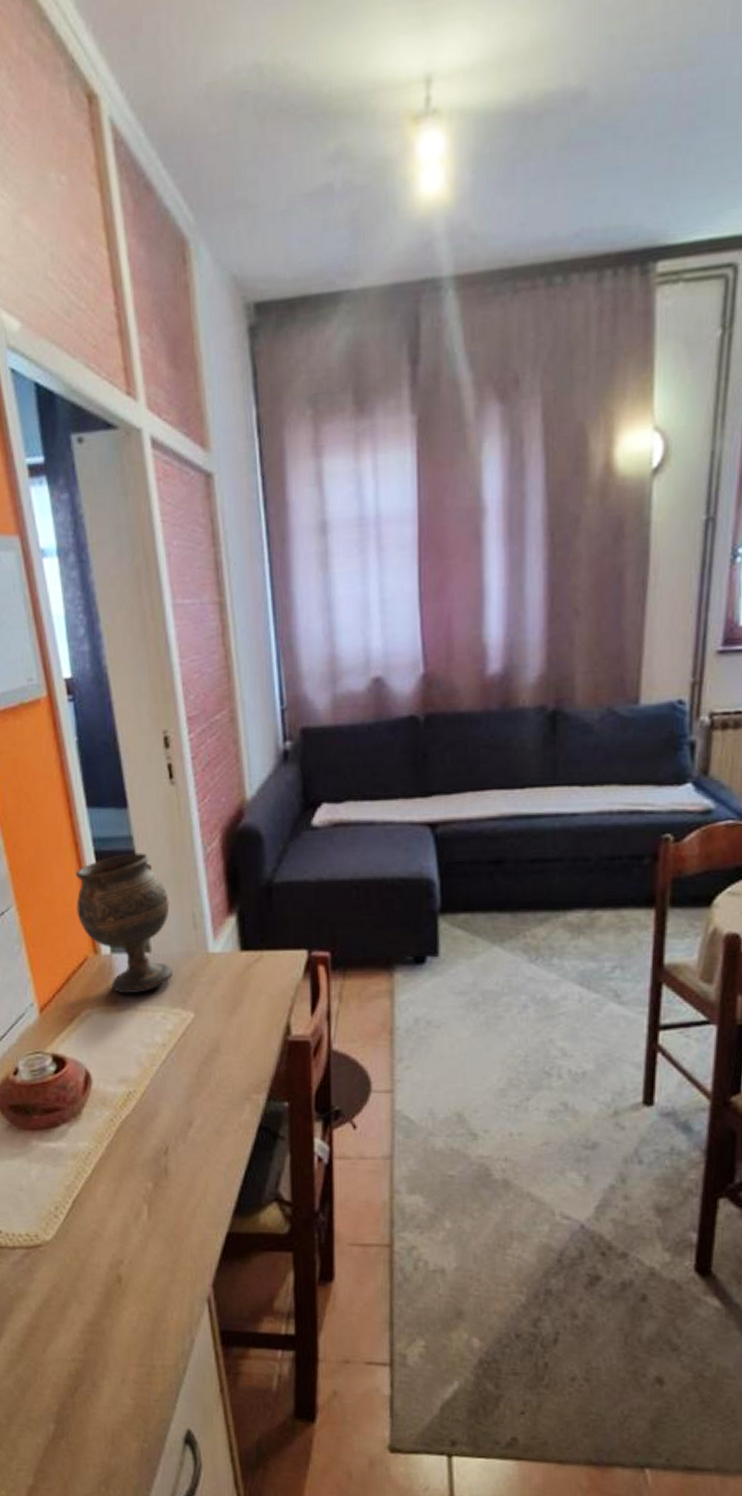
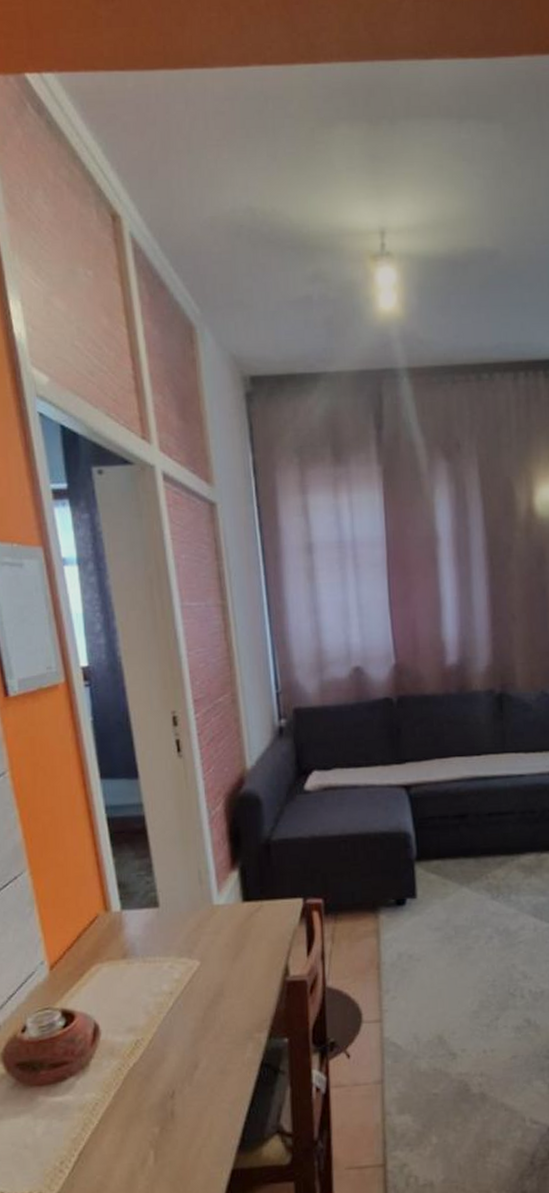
goblet: present [76,853,173,994] -> none [88,818,180,948]

